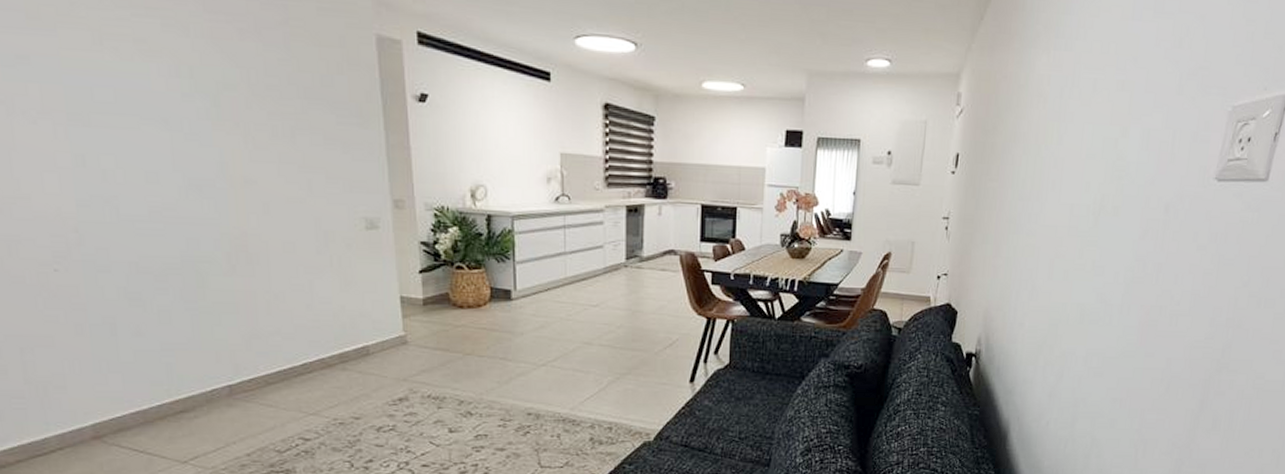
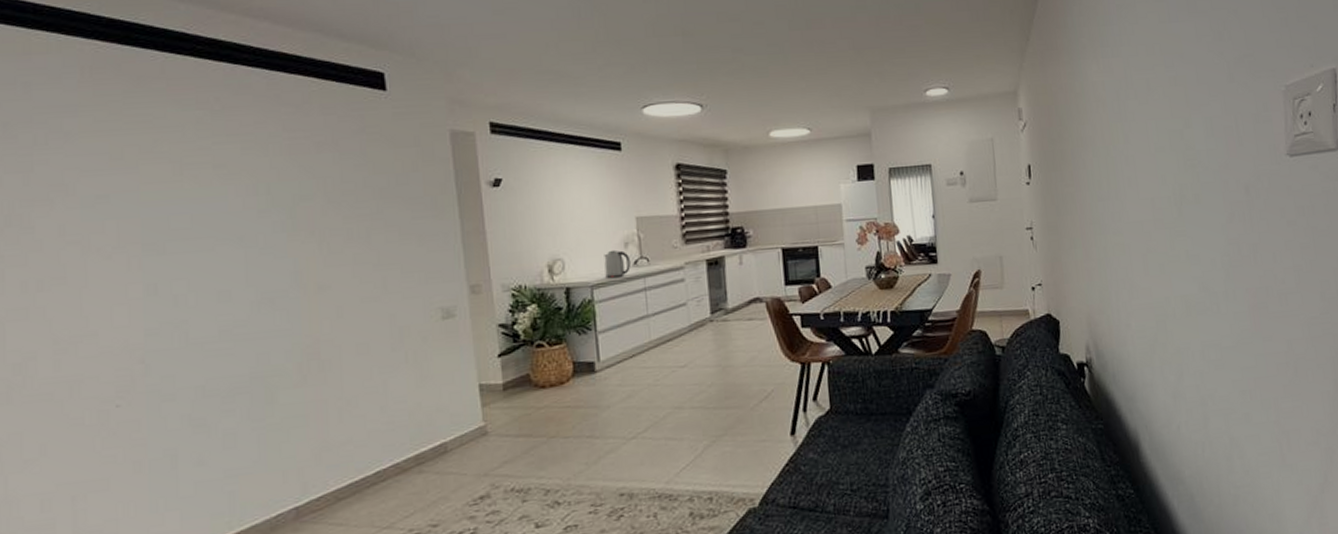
kettle: none [526,183,551,213] -> present [604,249,630,279]

